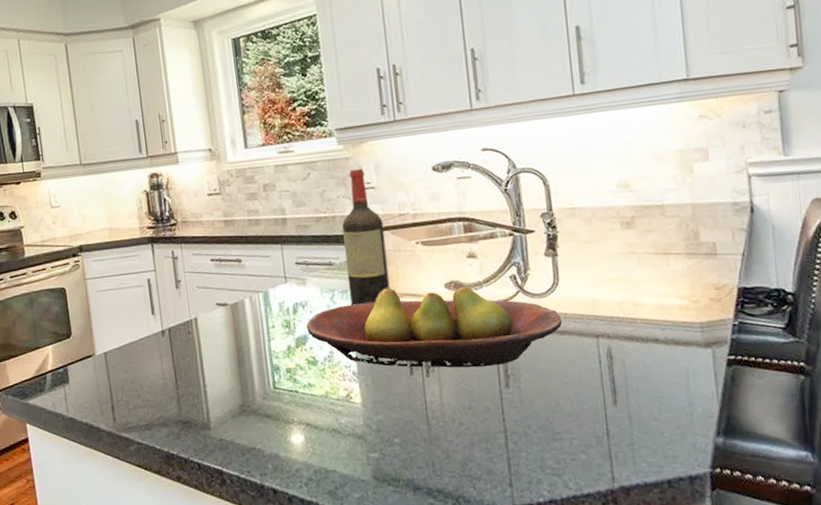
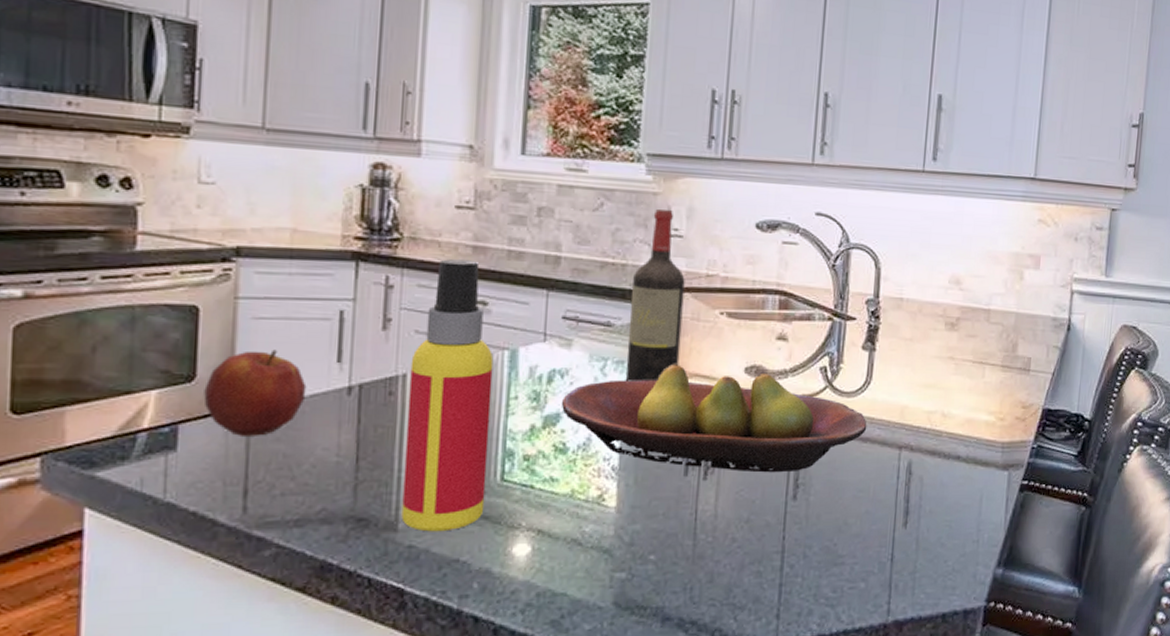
apple: none [77,311,137,371] -> present [203,349,307,436]
spray bottle: none [198,231,266,429] -> present [401,259,494,532]

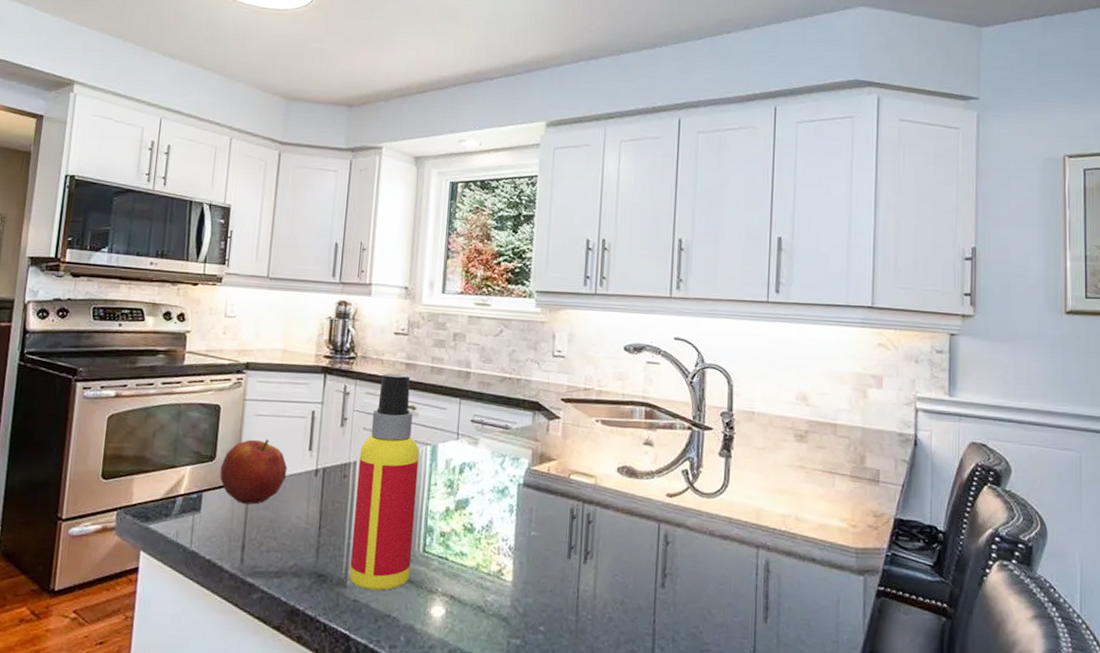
fruit bowl: present [562,364,867,473] -> none [470,462,726,562]
wine bottle: present [625,209,685,382] -> none [519,335,567,477]

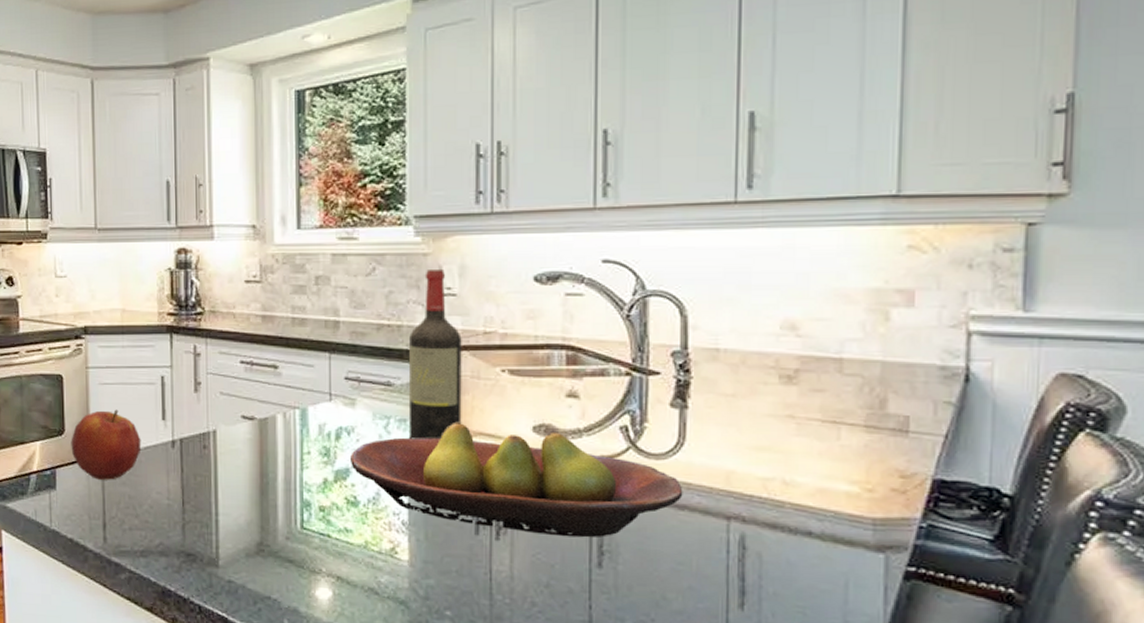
spray bottle: present [349,373,419,591] -> none [219,328,289,571]
fruit bowl: none [470,462,726,562] -> present [351,423,683,538]
wine bottle: none [519,335,567,477] -> present [408,270,462,440]

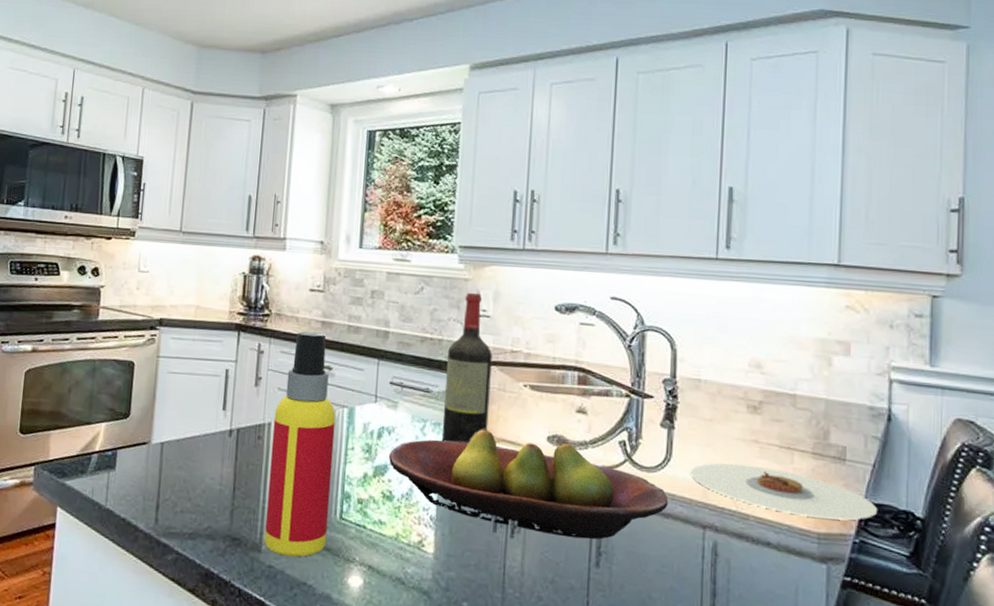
apple: present [71,409,142,480] -> none [134,397,201,464]
spray bottle: none [219,328,289,571] -> present [264,331,336,558]
plate: none [710,444,952,502] -> present [691,463,878,521]

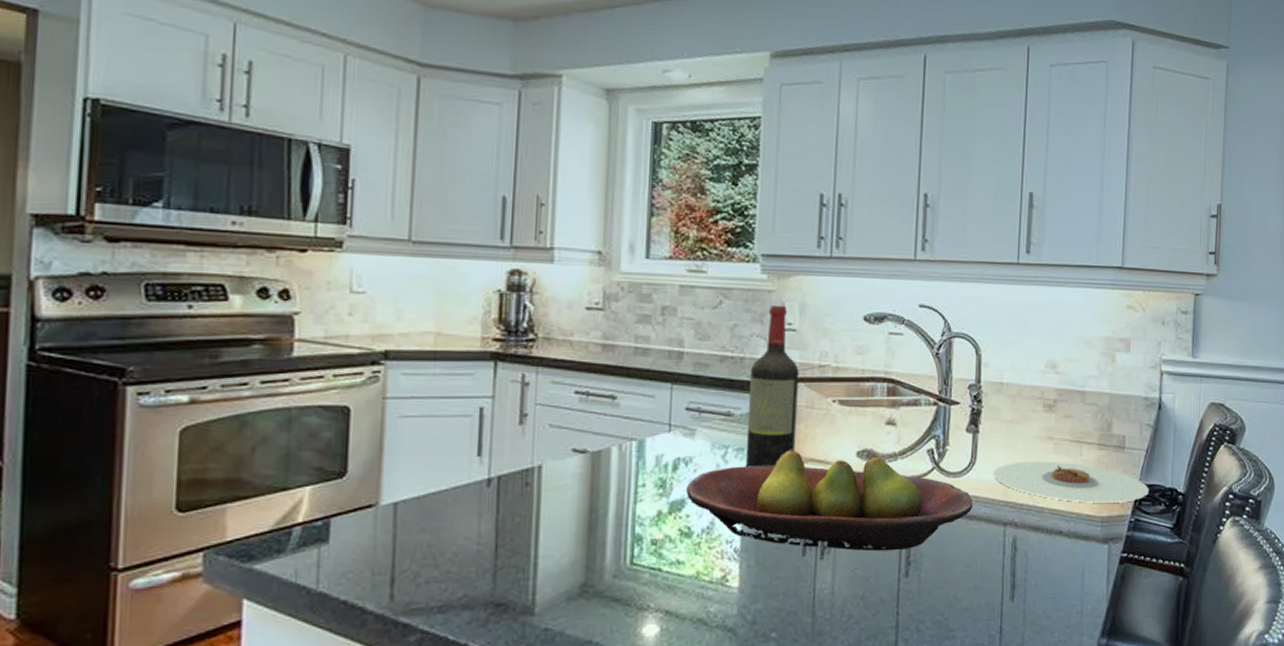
spray bottle: present [264,331,336,558] -> none [538,357,623,615]

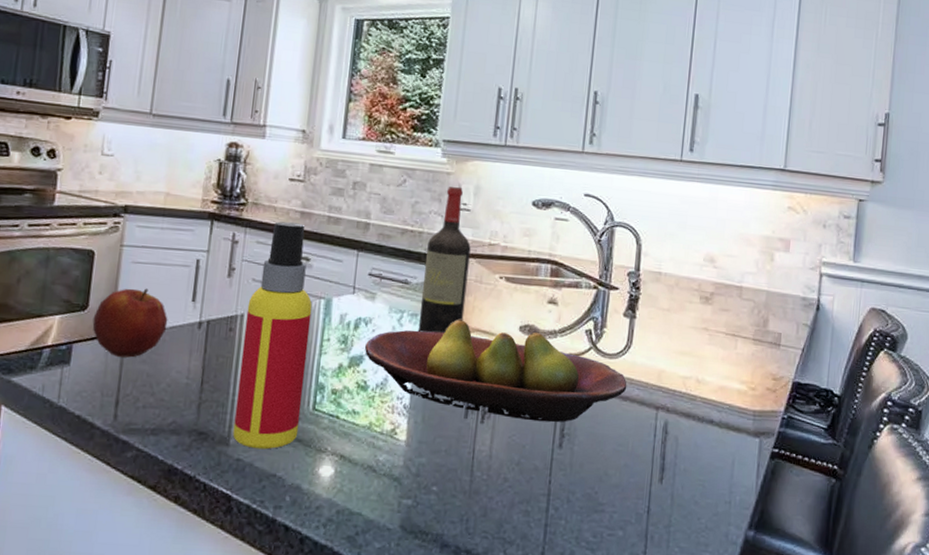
apple: none [354,445,449,528] -> present [92,288,168,358]
spray bottle: none [538,357,623,615] -> present [233,221,312,450]
plate: present [993,461,1150,503] -> none [648,349,804,399]

